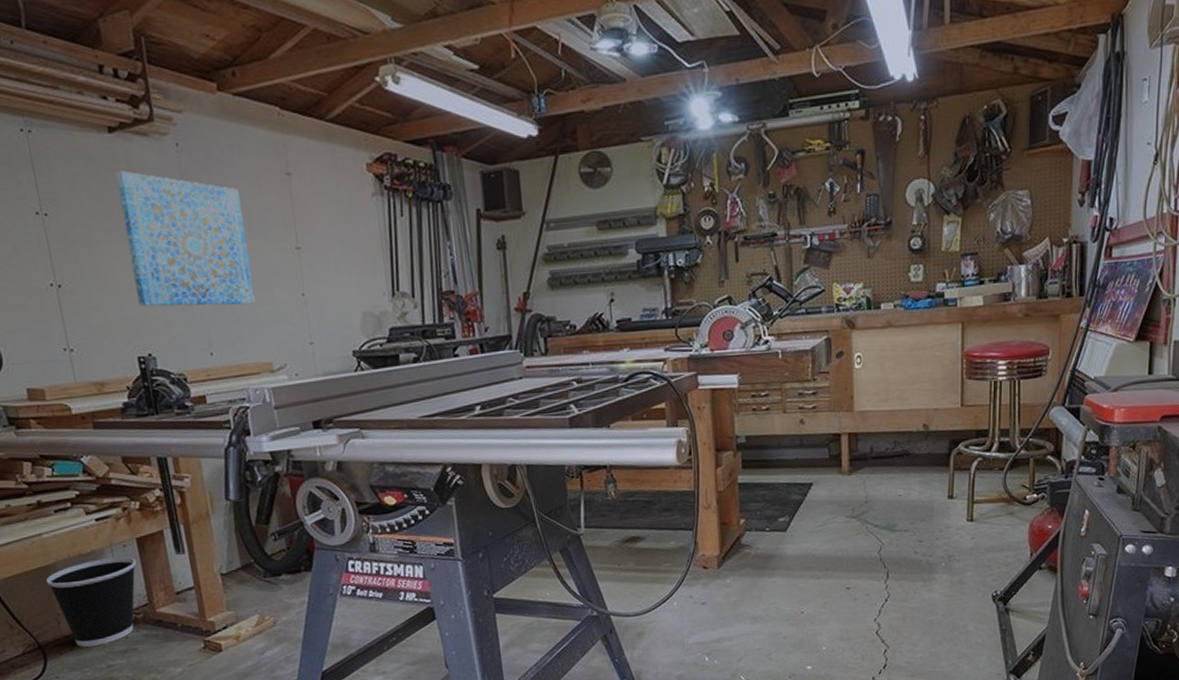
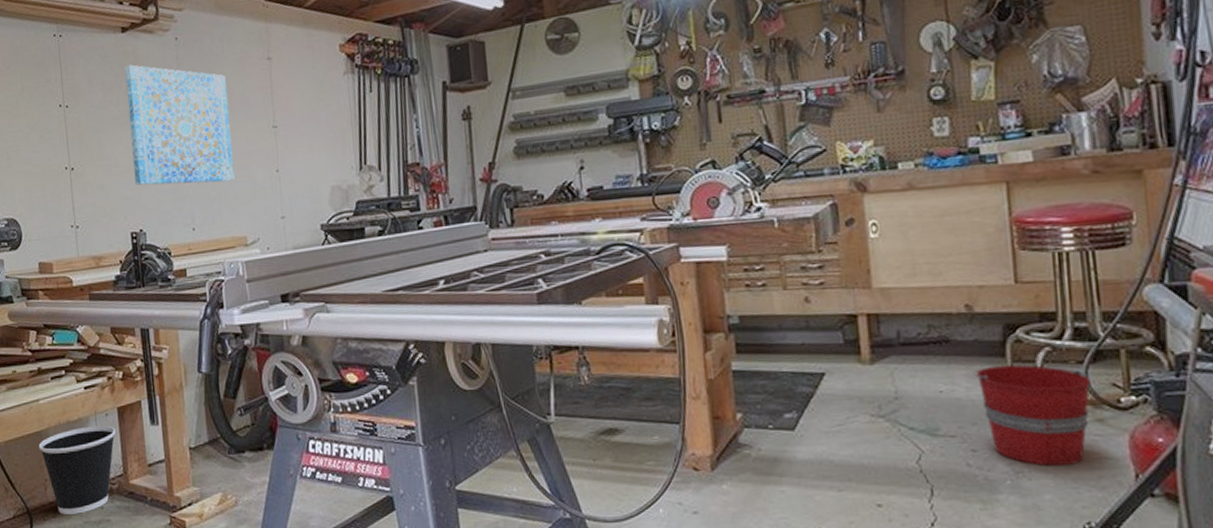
bucket: none [924,472,1007,550] -> present [972,364,1091,466]

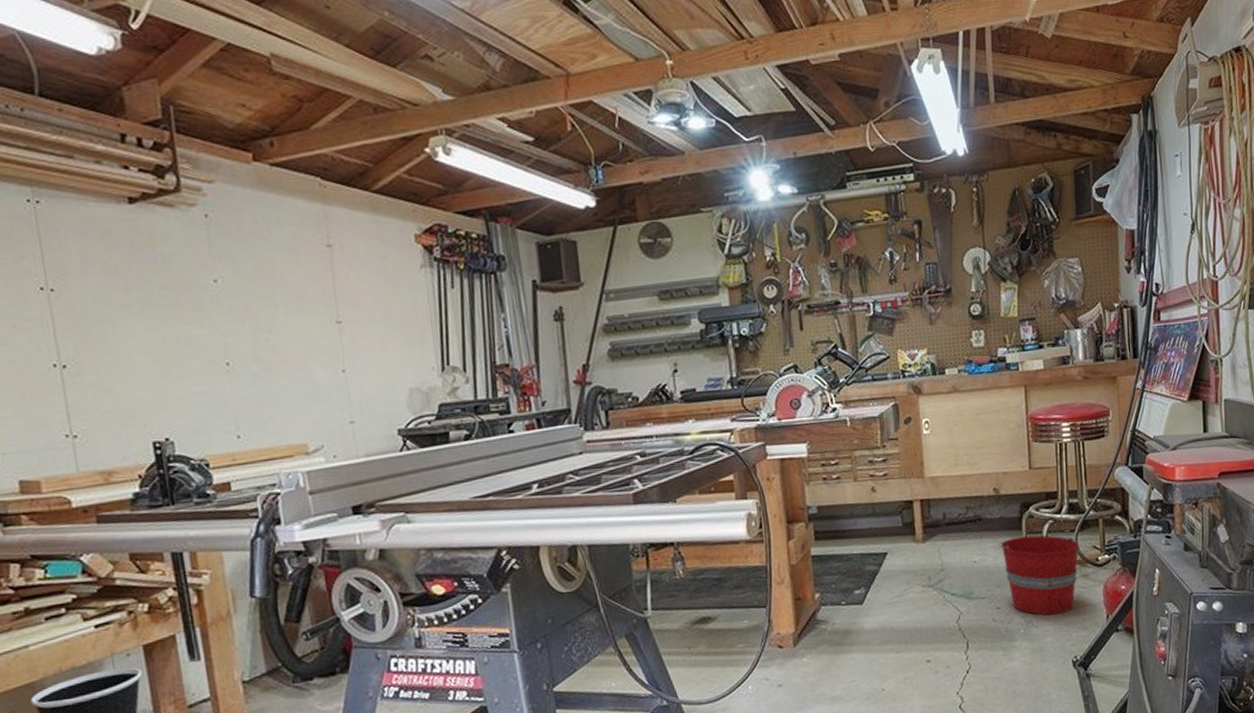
wall art: present [124,64,235,186] -> none [135,243,290,387]

